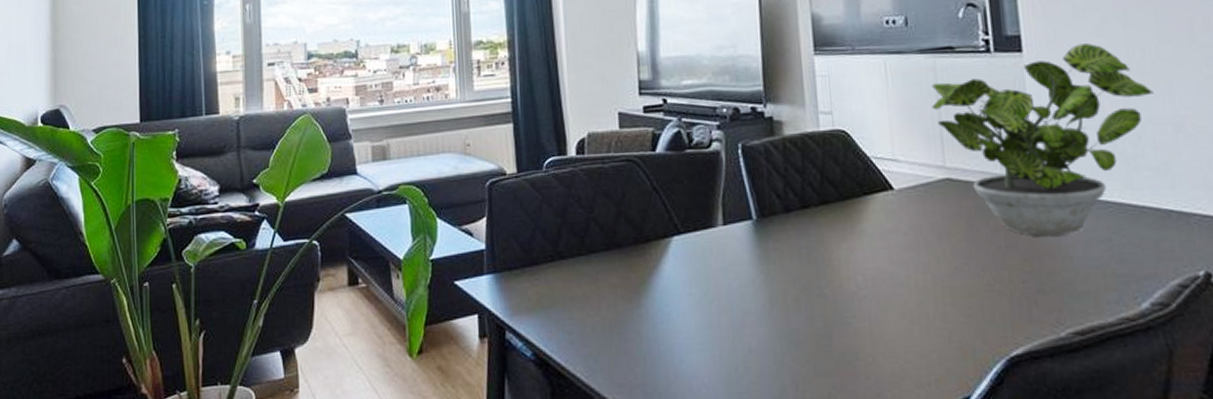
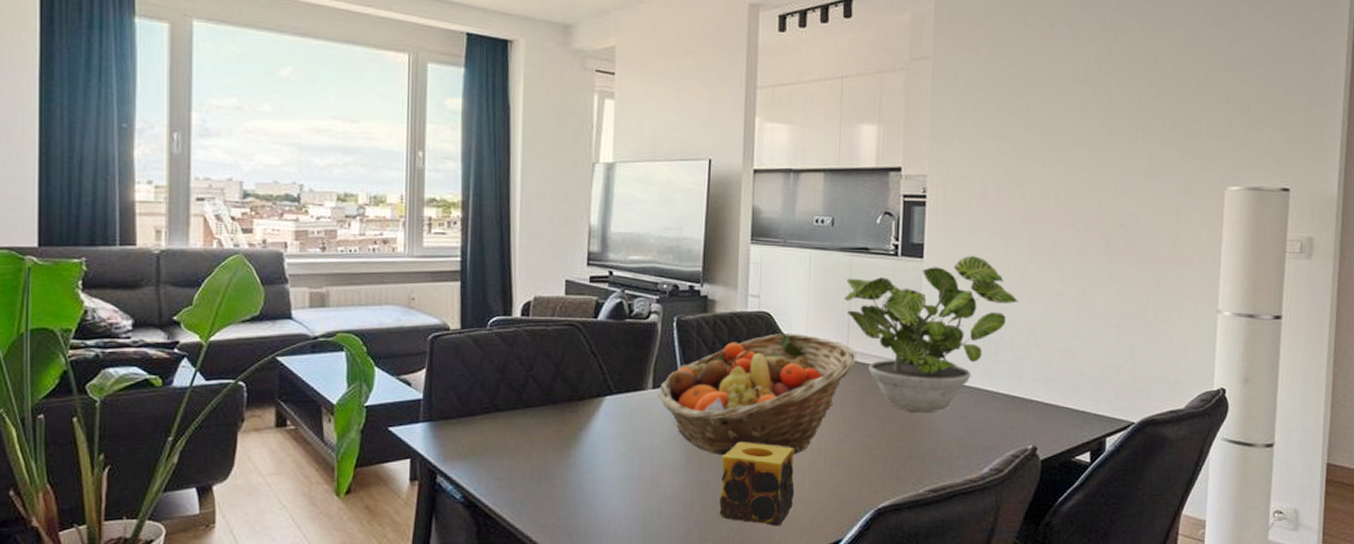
fruit basket: none [730,151,957,299] -> present [658,332,857,456]
candle: none [811,281,903,382] -> present [719,441,795,526]

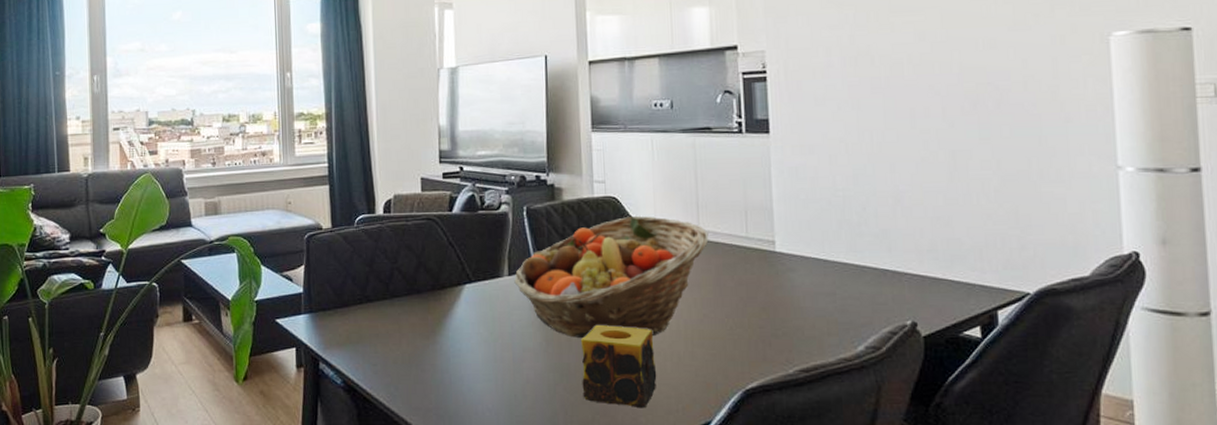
potted plant: present [844,256,1018,413] -> none [690,127,878,291]

